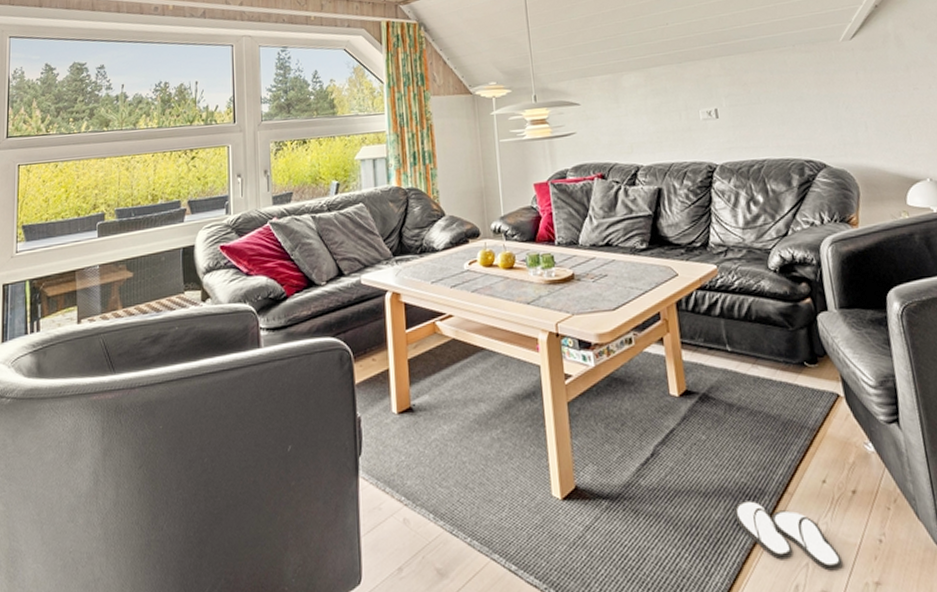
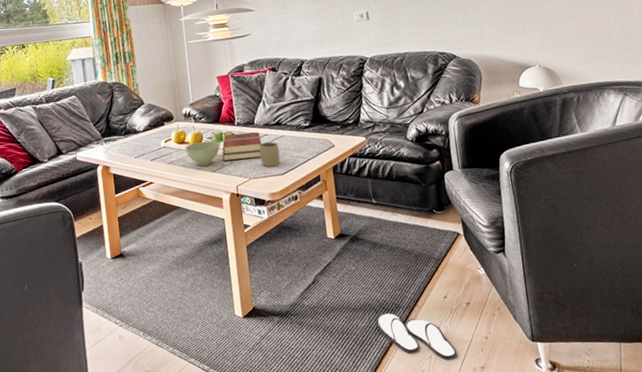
bowl: none [493,264,537,297] -> present [185,141,220,167]
books: none [539,254,588,291] -> present [222,132,262,162]
mug: none [584,267,611,300] -> present [259,141,281,167]

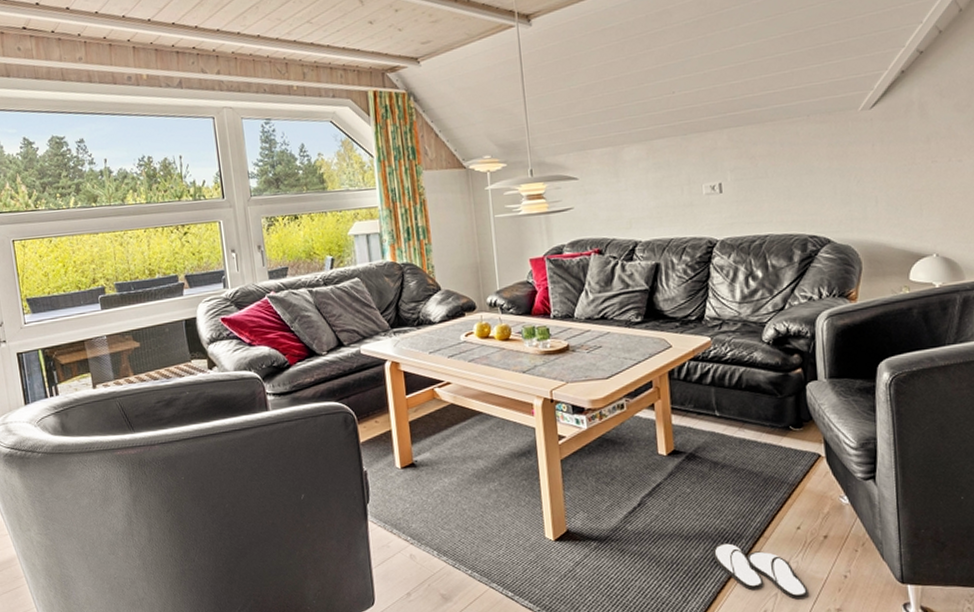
bowl: present [185,141,220,167] -> none [489,336,532,366]
books: present [222,132,262,162] -> none [534,327,583,361]
mug: present [259,141,281,167] -> none [579,339,605,370]

